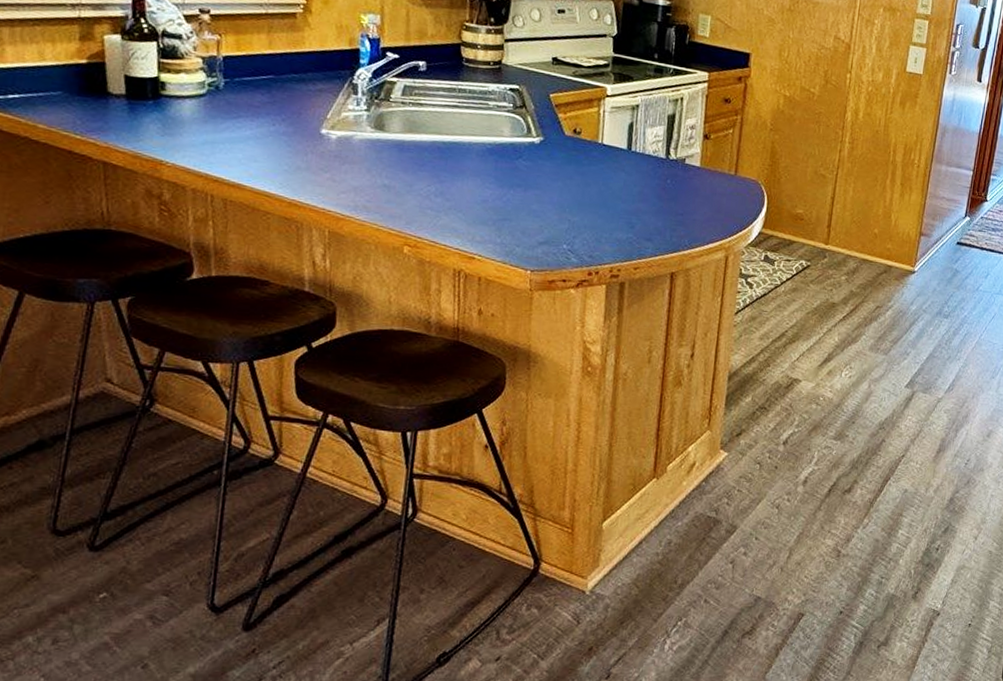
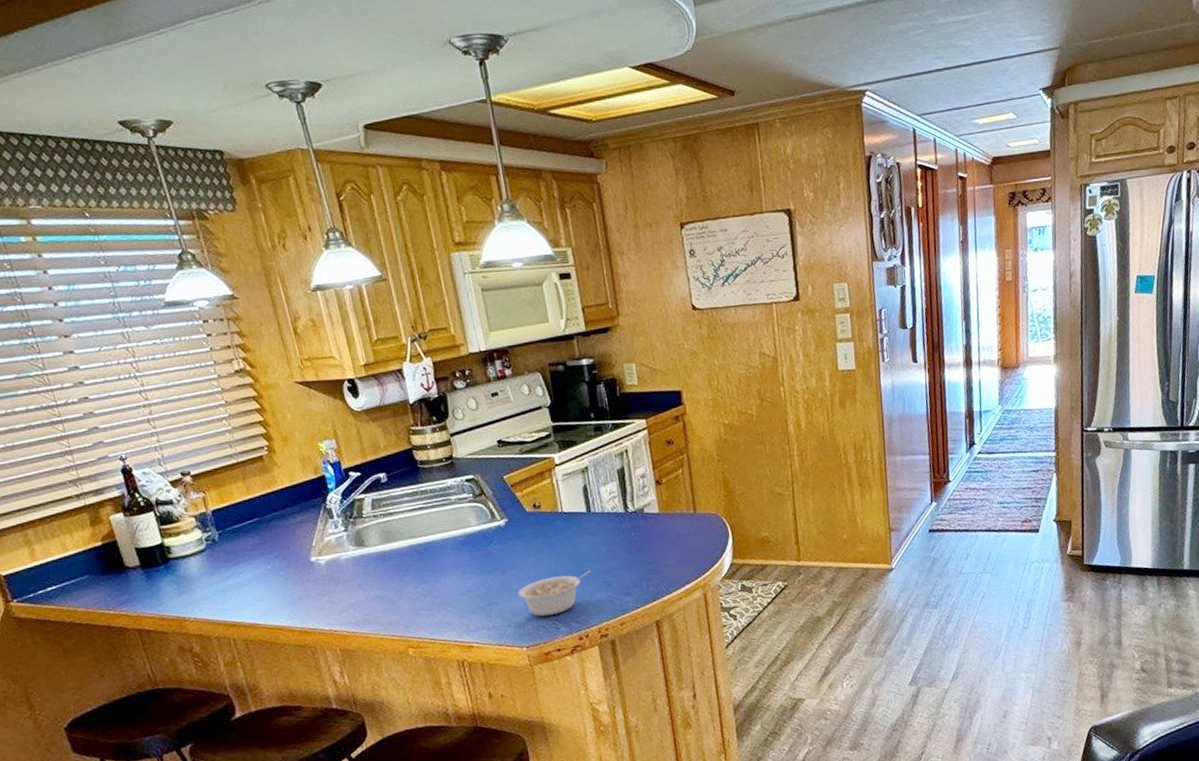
legume: none [535,205,617,244] -> present [518,570,591,616]

